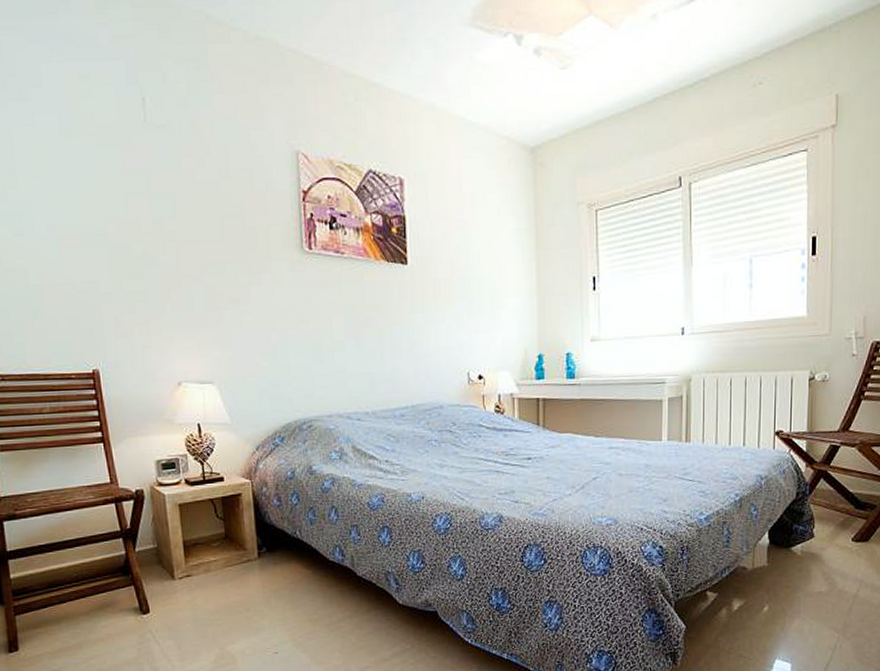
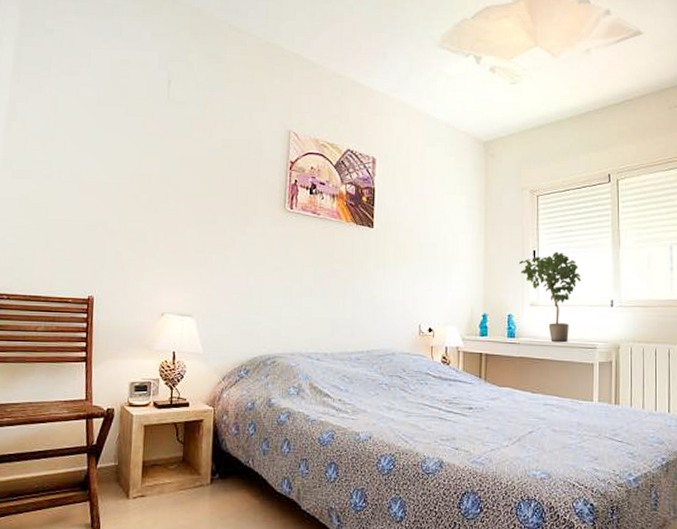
potted plant: none [577,276,648,380] -> present [519,252,581,343]

